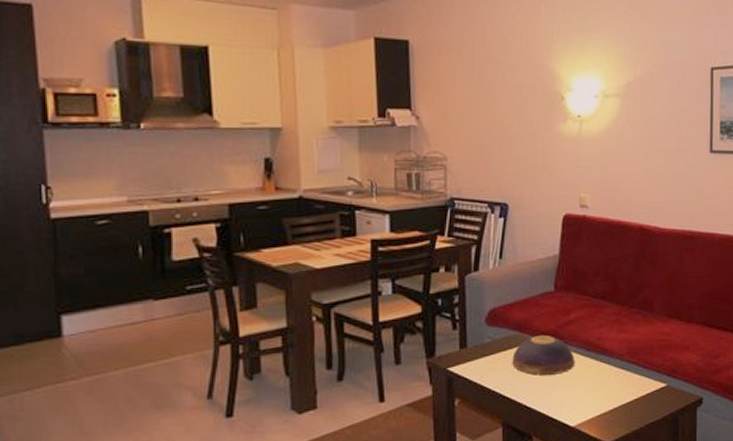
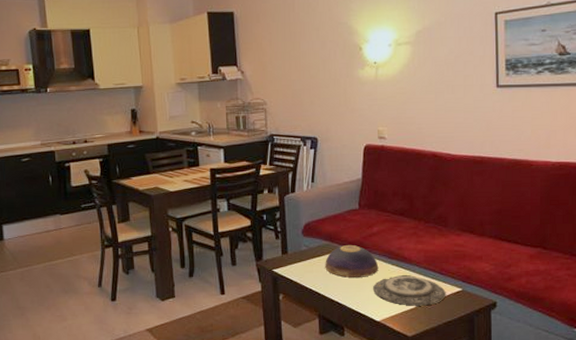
plate: none [568,369,649,407] -> present [373,274,446,306]

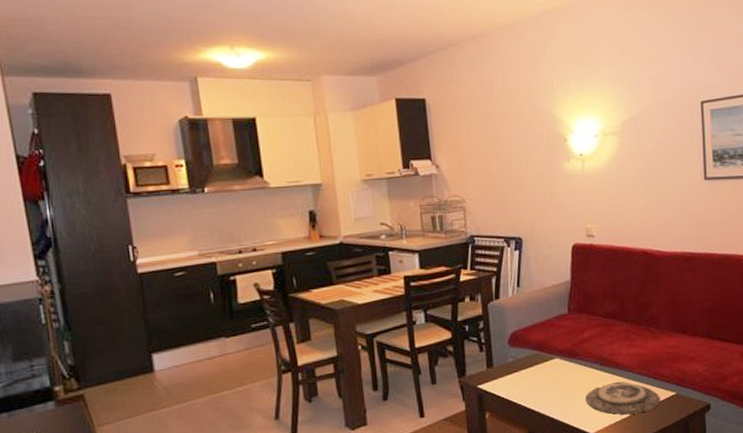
decorative bowl: present [325,245,379,278] -> none [534,353,591,389]

